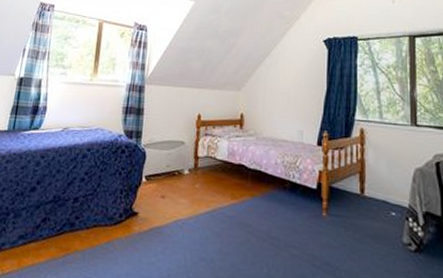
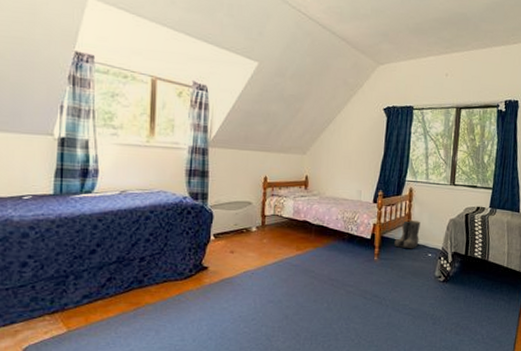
boots: none [346,166,378,205] -> present [394,219,421,249]

